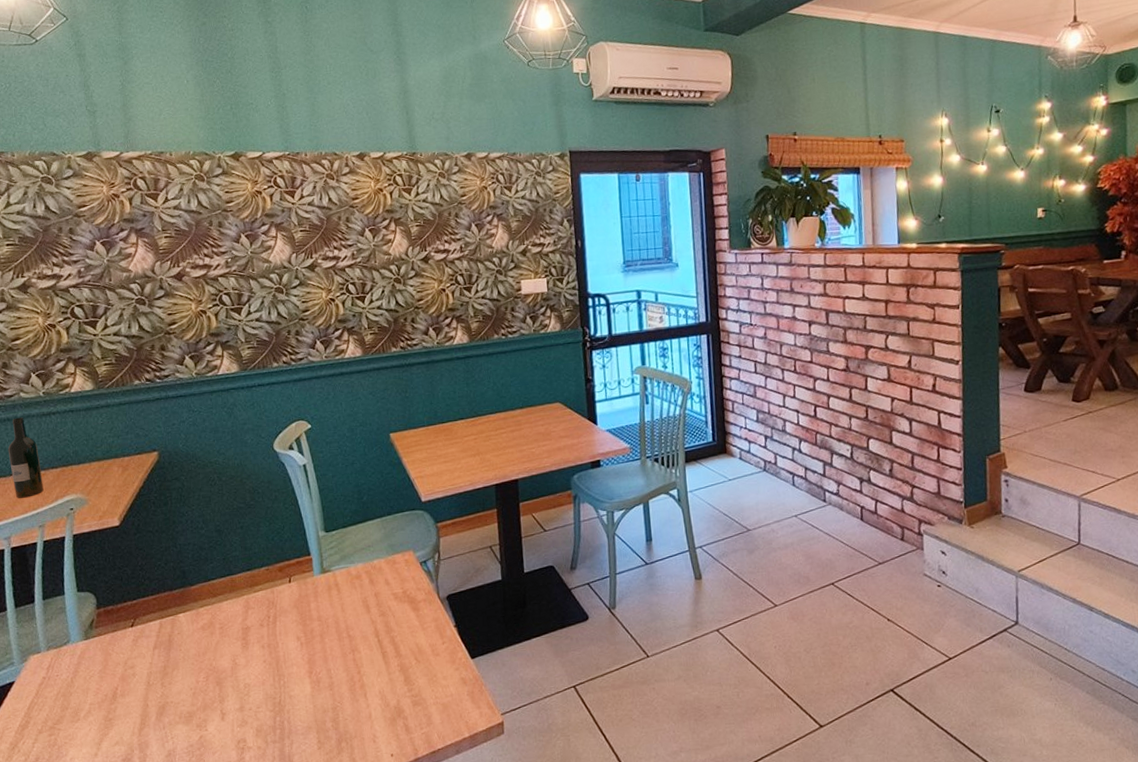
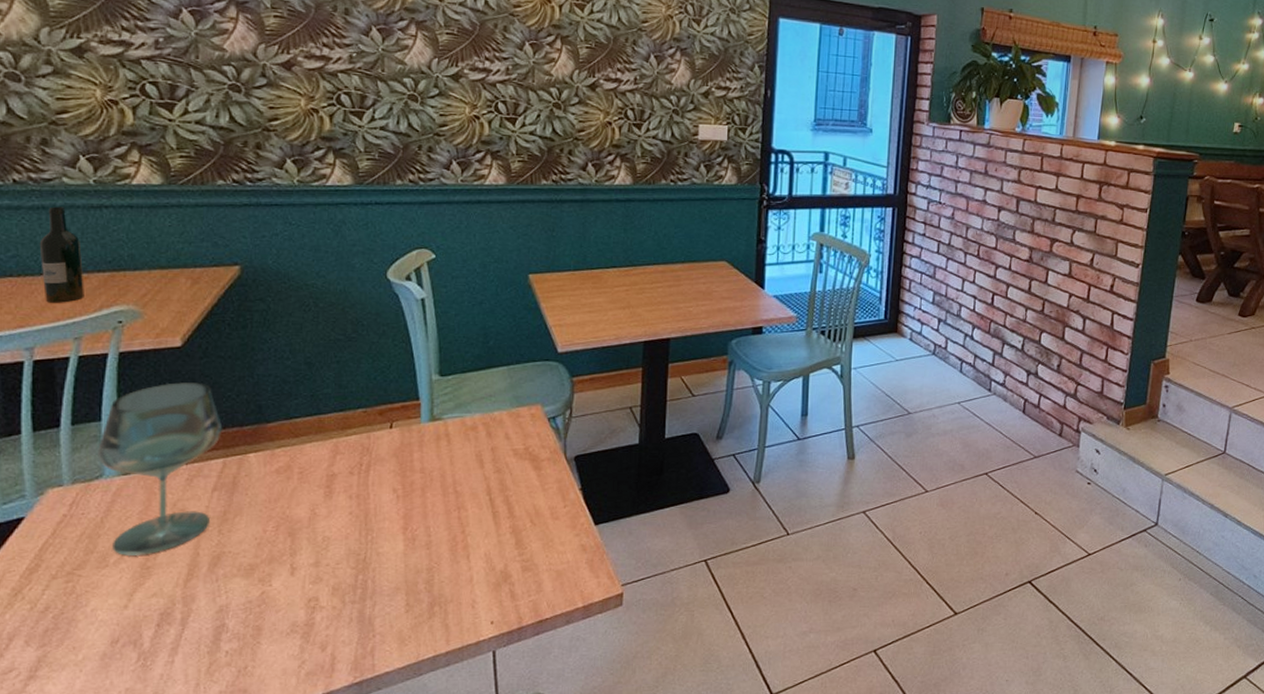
wine glass: none [64,555,157,711] -> present [98,382,223,557]

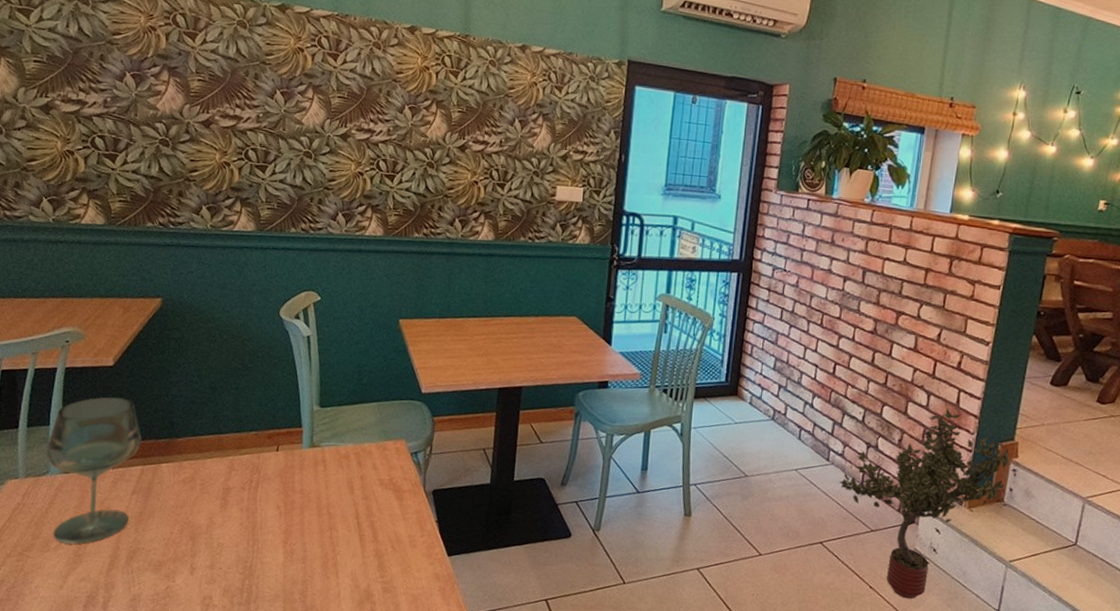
wine bottle: present [39,206,86,304] -> none [10,240,42,323]
potted tree: none [1002,331,1162,521] -> present [840,409,1010,599]

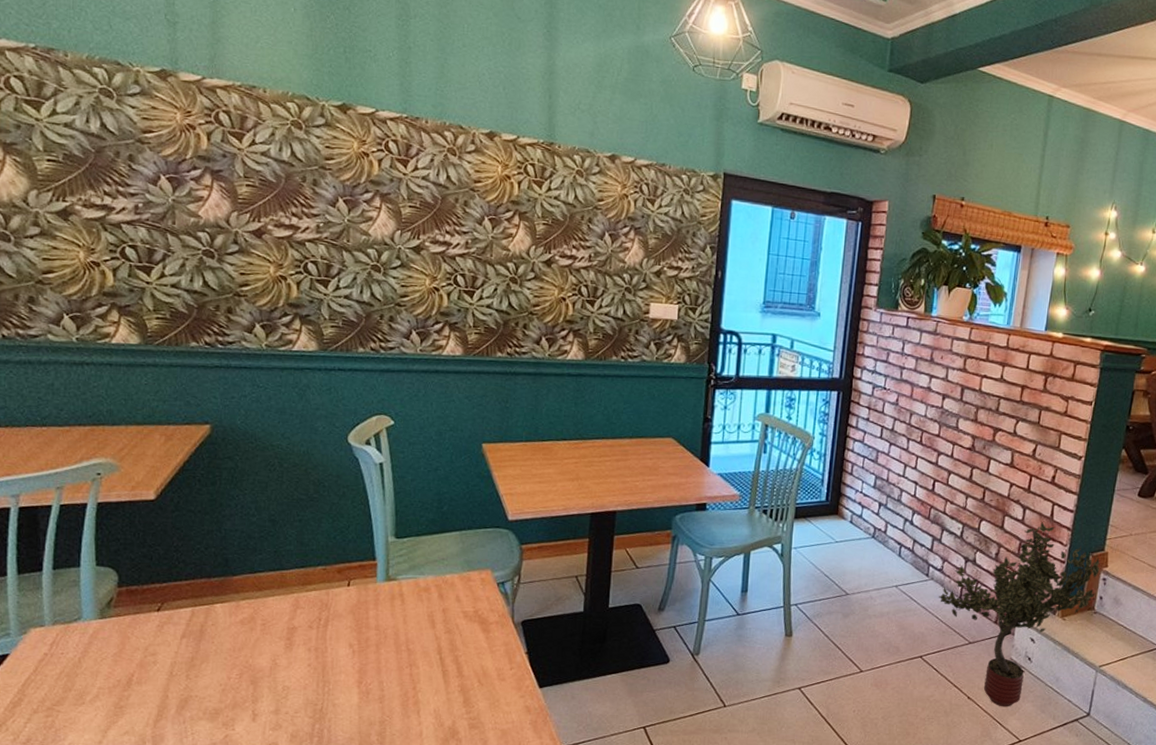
wine glass: present [45,397,143,544] -> none [76,533,192,696]

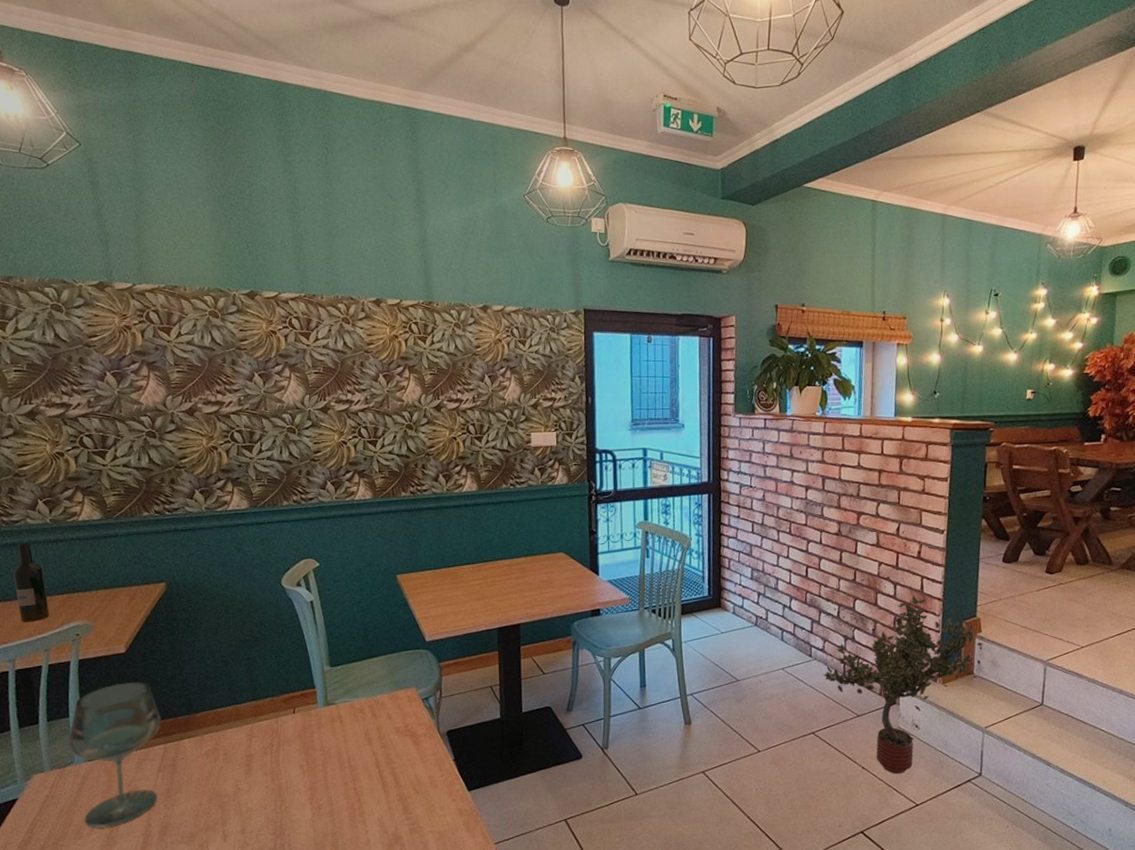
wine bottle: none [25,362,67,455] -> present [13,543,50,623]
wine glass: none [76,533,192,696] -> present [68,682,162,829]

